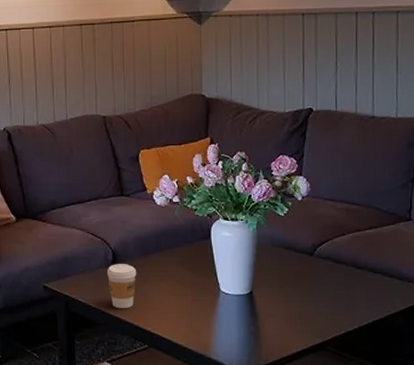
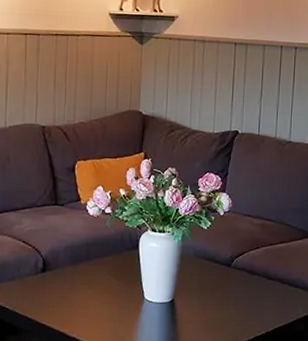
coffee cup: present [107,264,137,309] -> none [36,272,66,316]

